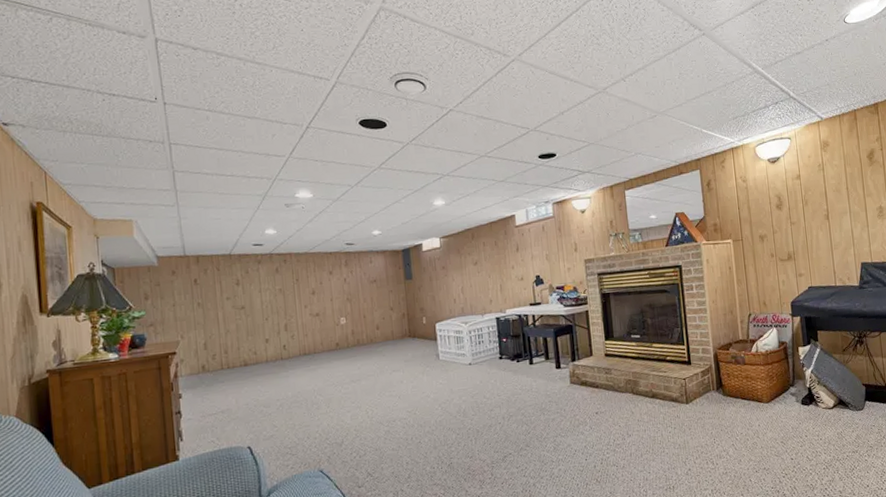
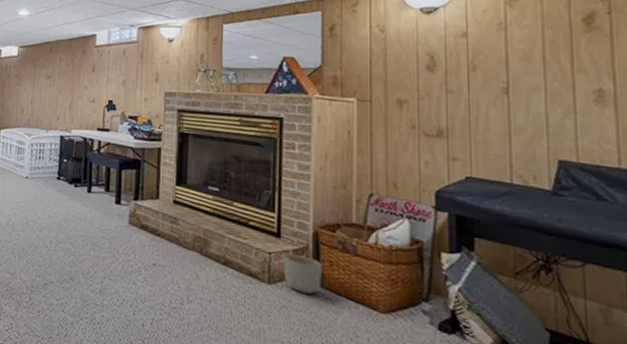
planter: none [695,374,724,404] -> present [283,253,322,294]

